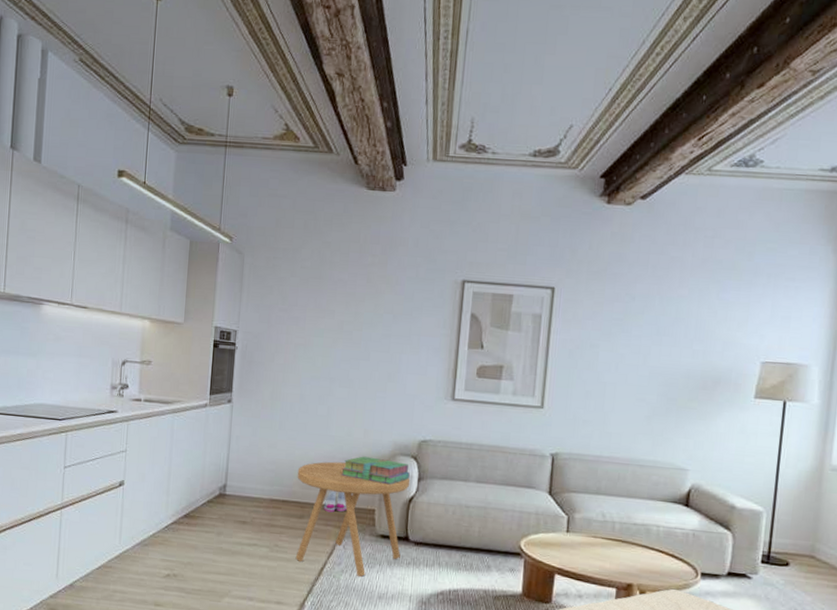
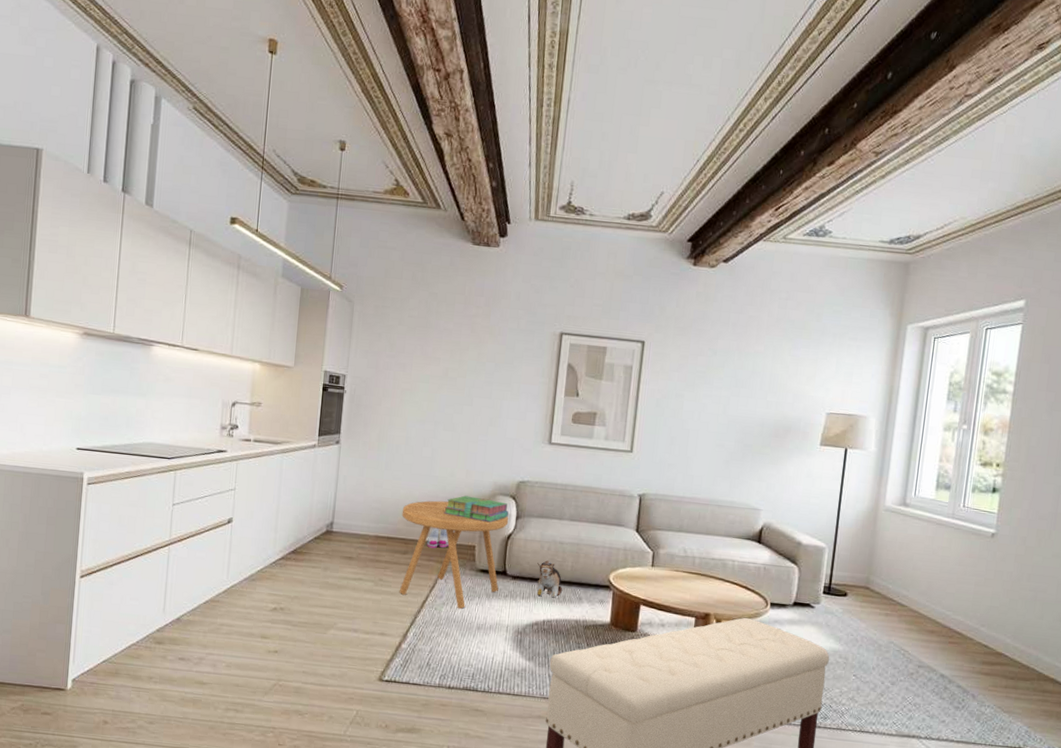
plush toy: none [441,525,469,566] -> present [536,560,562,598]

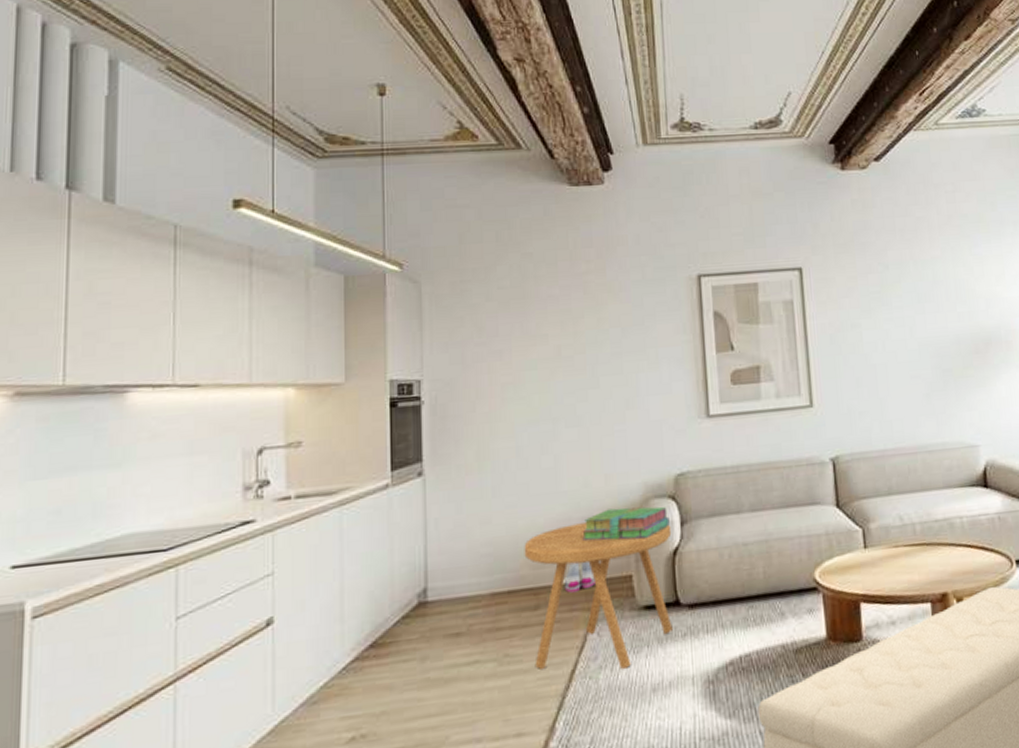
plush toy: present [536,560,562,598] -> none [719,572,757,625]

